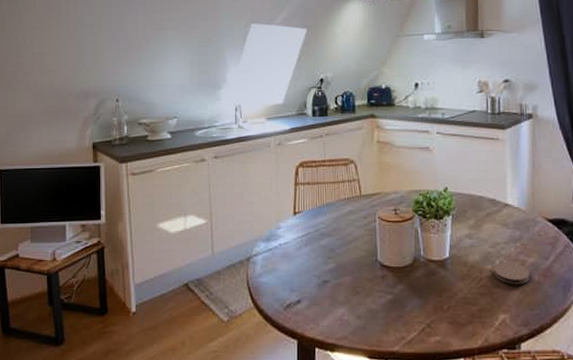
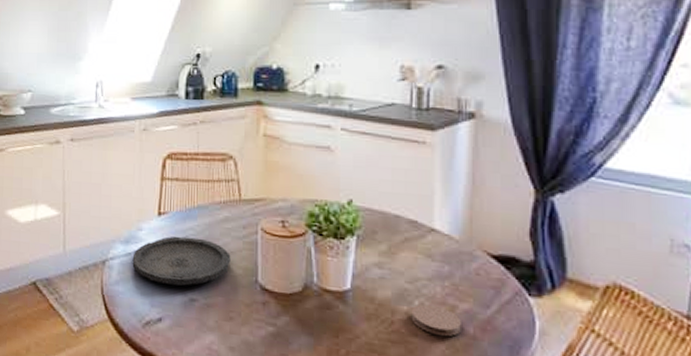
plate: none [273,230,355,272] -> present [132,236,231,286]

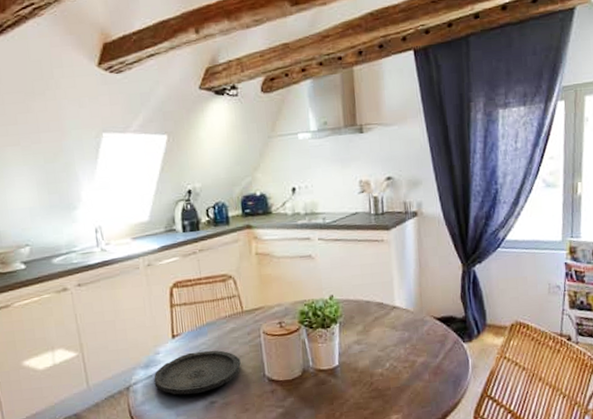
coaster: present [411,304,461,337] -> none [384,363,420,386]

